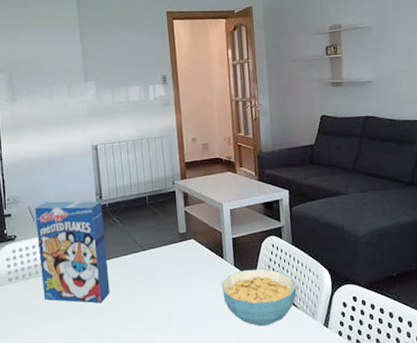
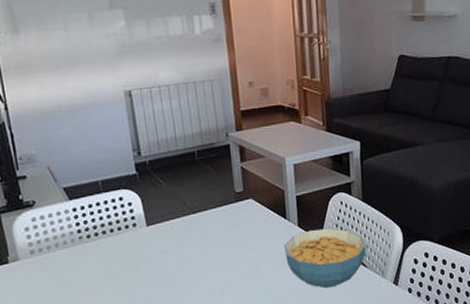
cereal box: present [35,201,110,303] -> none [56,158,156,274]

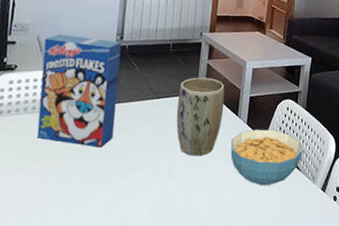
cereal box: none [56,158,156,274] -> present [37,34,122,148]
plant pot: none [215,182,270,268] -> present [176,77,225,156]

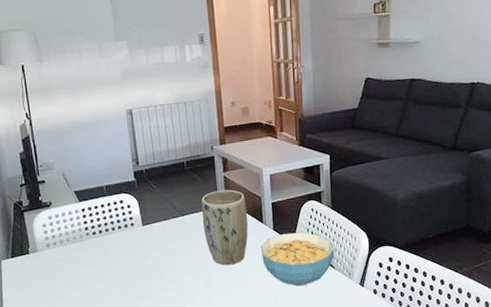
cereal box: present [37,34,122,148] -> none [69,167,150,267]

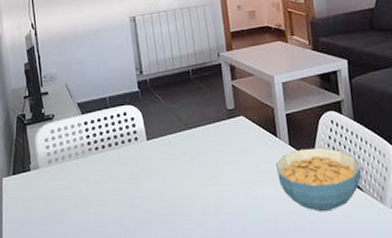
plant pot: present [201,189,248,266] -> none [208,99,262,186]

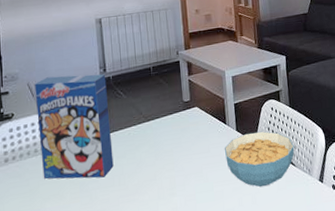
cereal box: none [72,76,155,187] -> present [35,74,114,179]

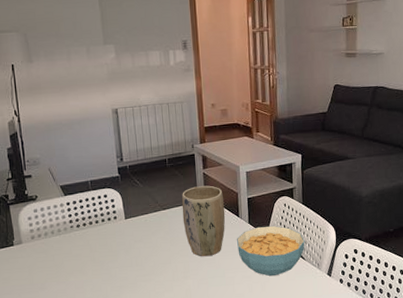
cereal box: present [35,74,114,179] -> none [55,163,131,258]
plant pot: none [166,92,212,170] -> present [181,185,226,257]

